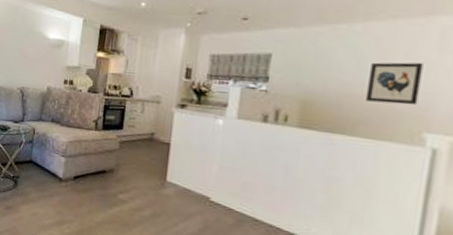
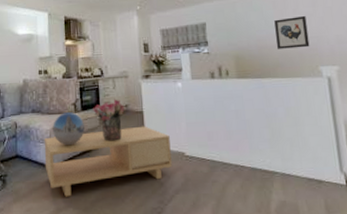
coffee table: none [56,149,196,219] -> present [44,126,172,197]
decorative sphere: none [69,128,103,163] -> present [53,112,84,146]
bouquet: none [115,124,153,168] -> present [93,99,127,141]

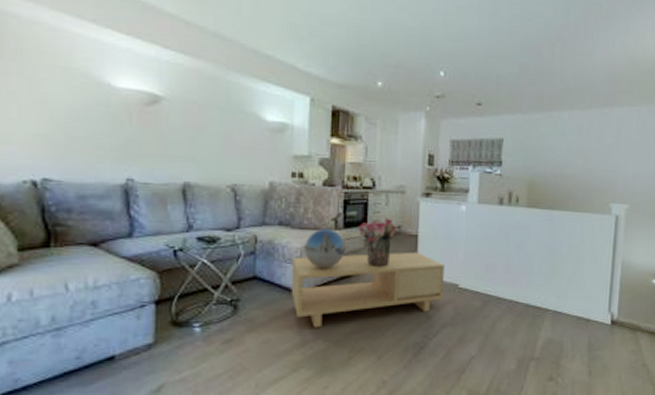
wall art: present [274,15,310,49] -> none [574,145,608,181]

